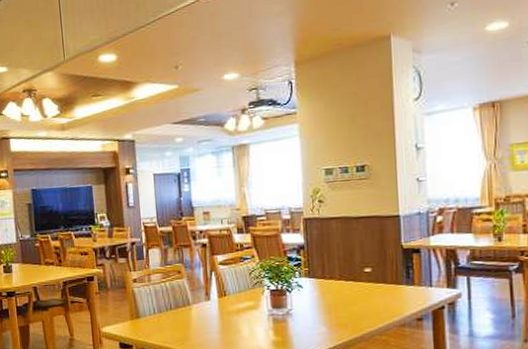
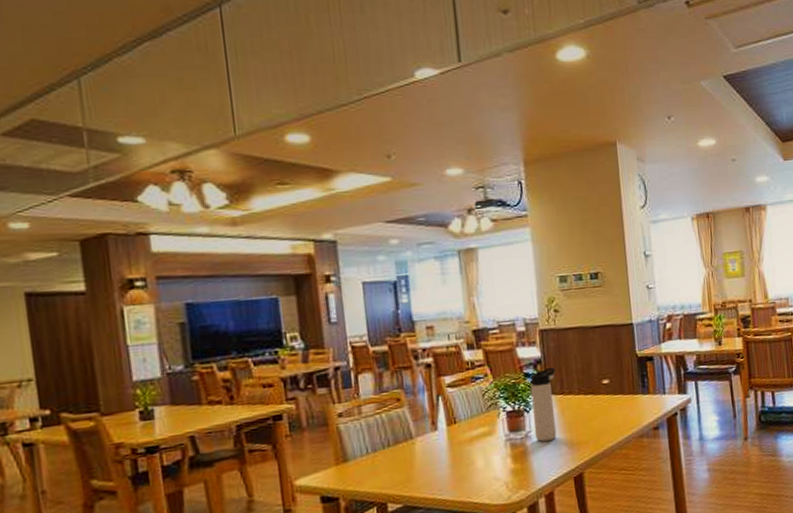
thermos bottle: none [293,253,318,320] -> present [530,367,557,442]

